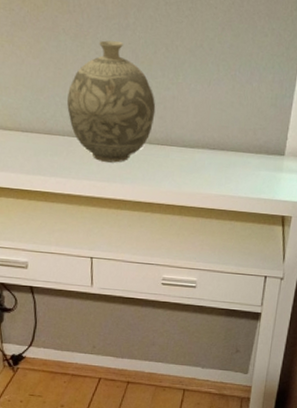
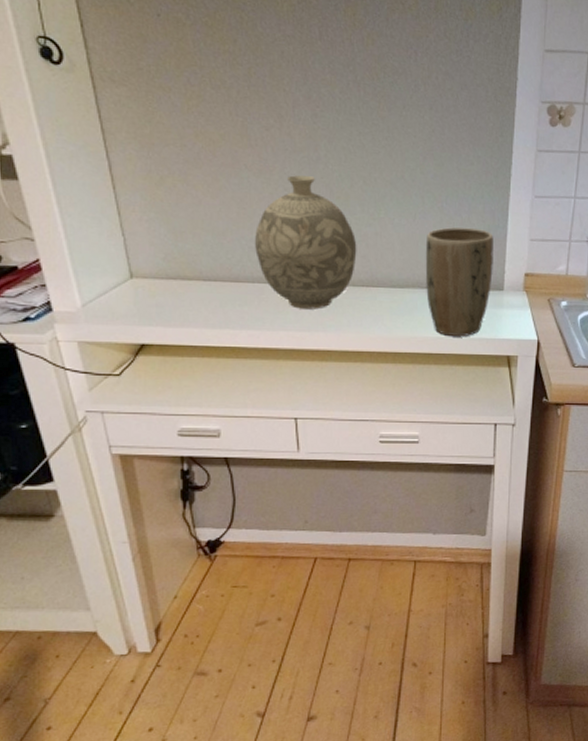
plant pot: none [214,94,280,196] -> present [425,227,494,337]

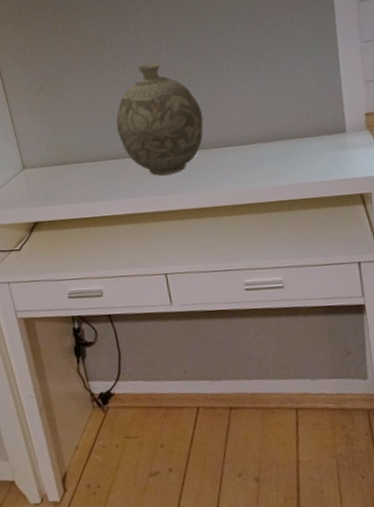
plant pot: present [425,227,494,337] -> none [264,80,334,183]

